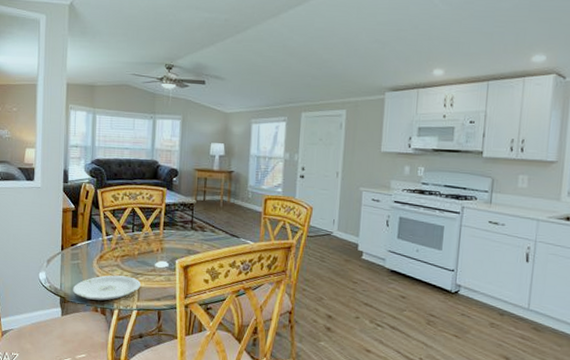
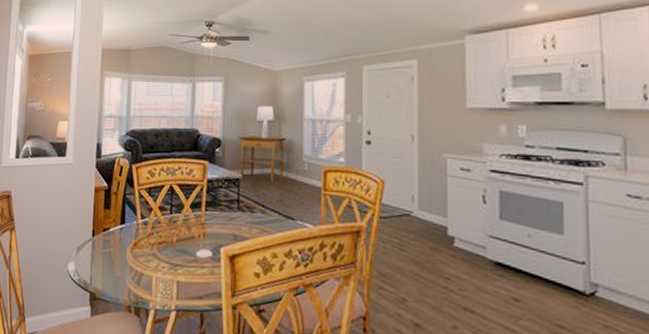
plate: present [72,275,140,301] -> none [103,266,180,298]

